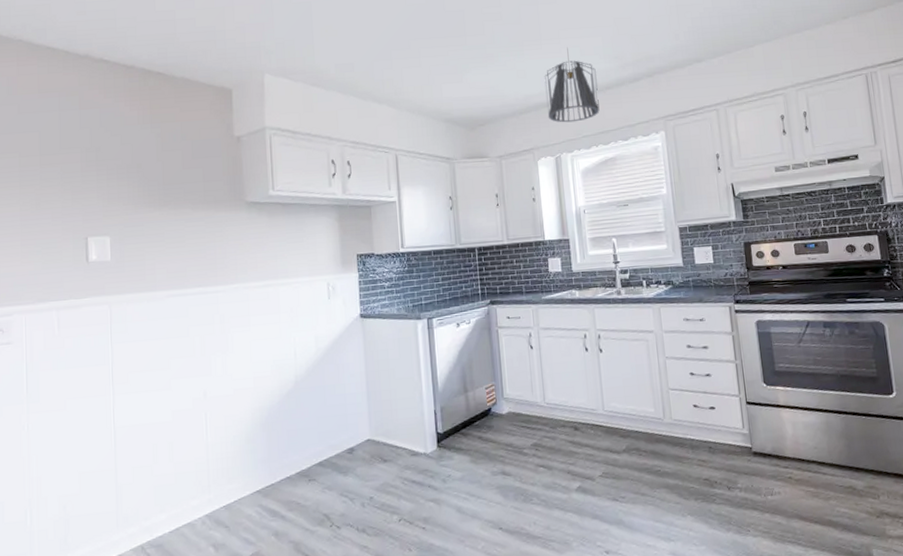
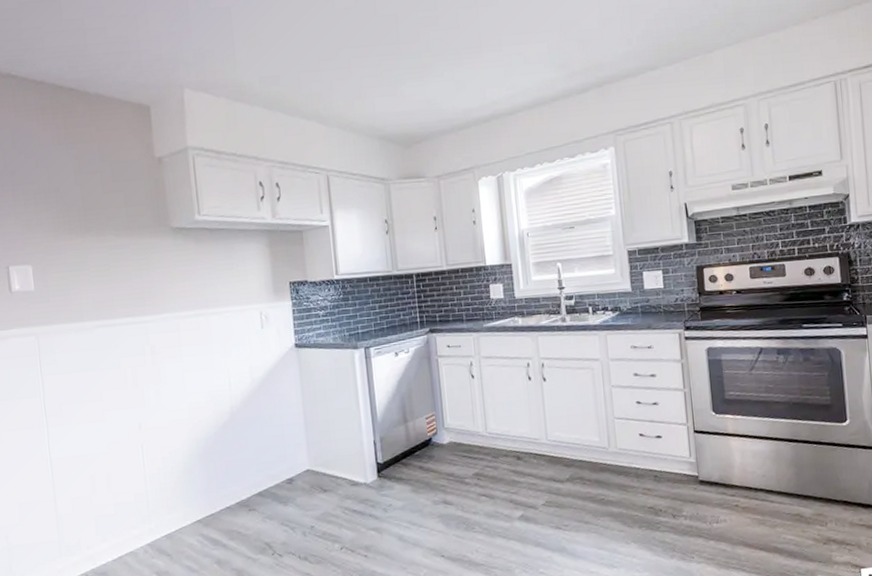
pendant light: present [544,47,600,123] -> none [484,55,545,139]

